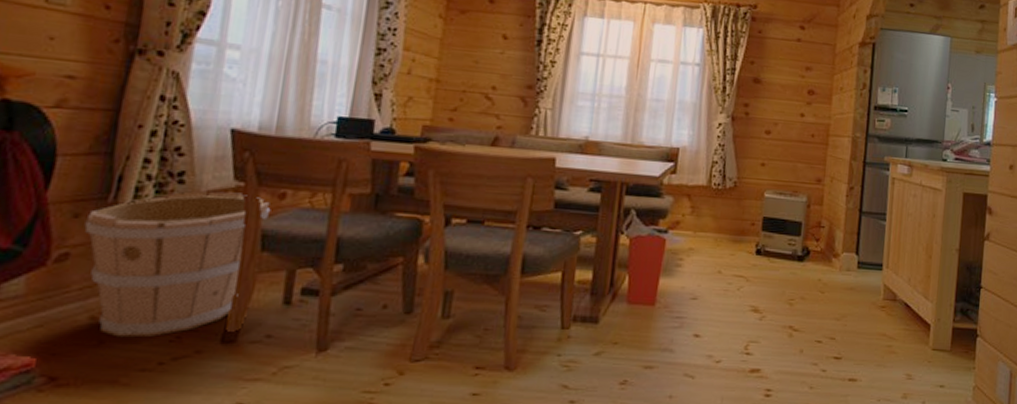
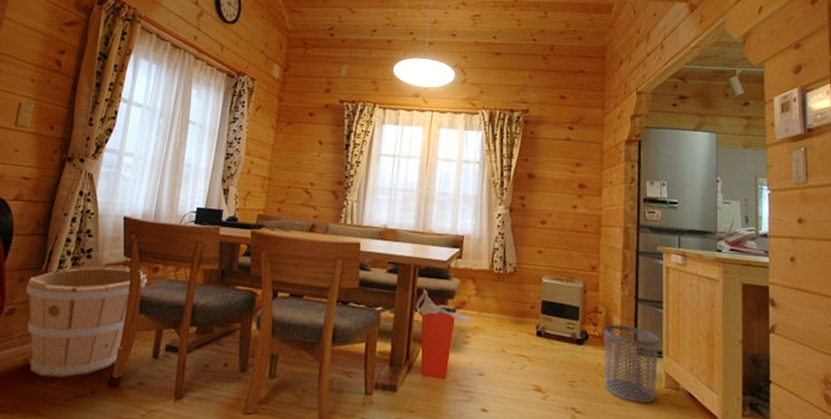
waste bin: none [824,238,880,317] -> present [604,324,659,404]

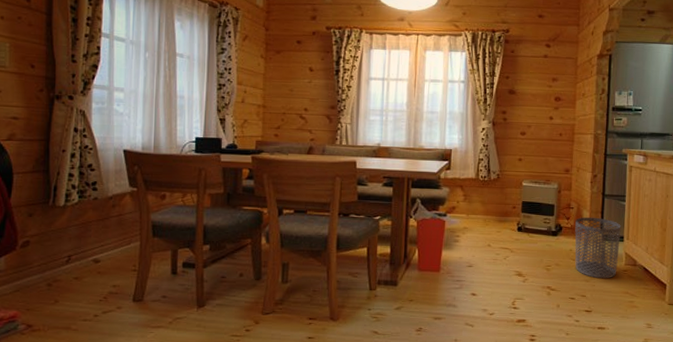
wooden bucket: present [26,264,148,378] -> none [36,195,156,298]

